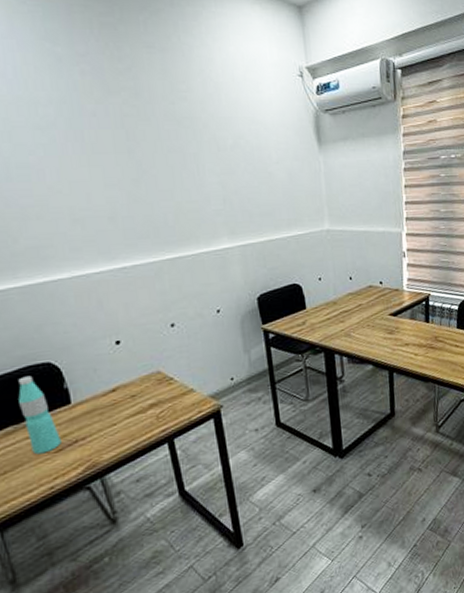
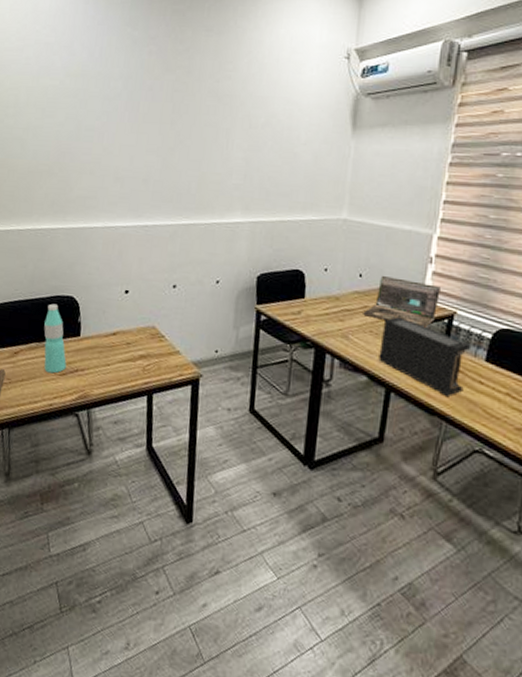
laptop: none [359,274,416,314] -> present [363,276,440,328]
speaker: none [376,306,446,364] -> present [378,315,472,396]

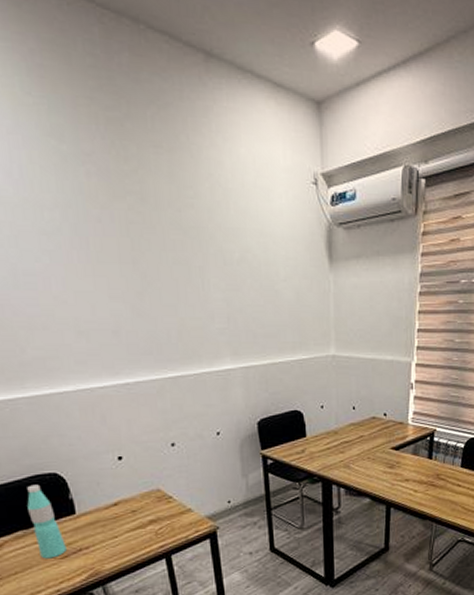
laptop: present [363,276,440,328] -> none [360,406,422,447]
speaker: present [378,315,472,396] -> none [377,440,450,502]

